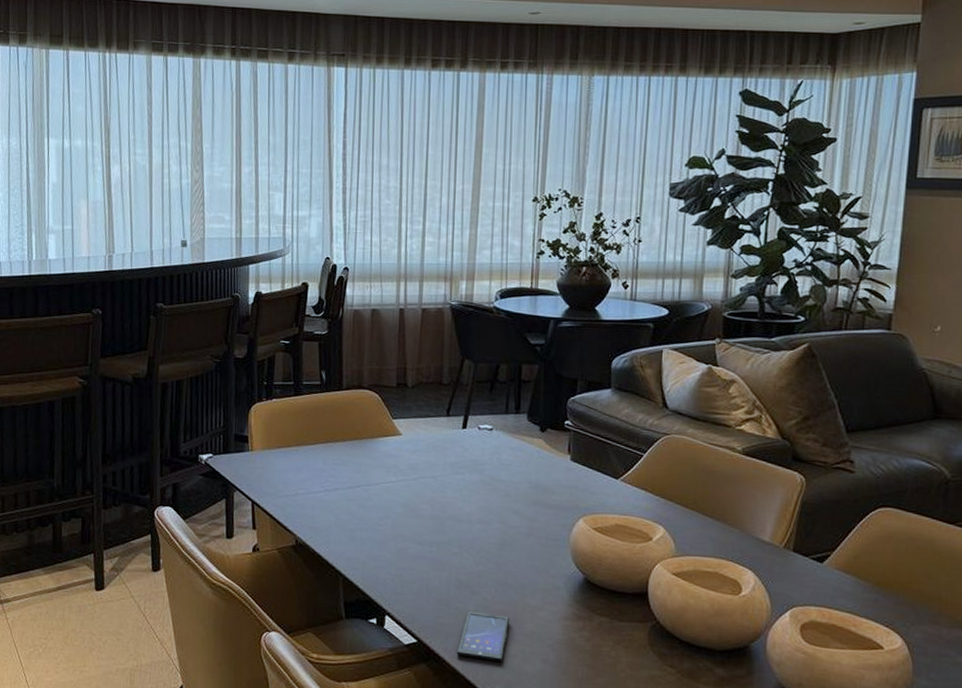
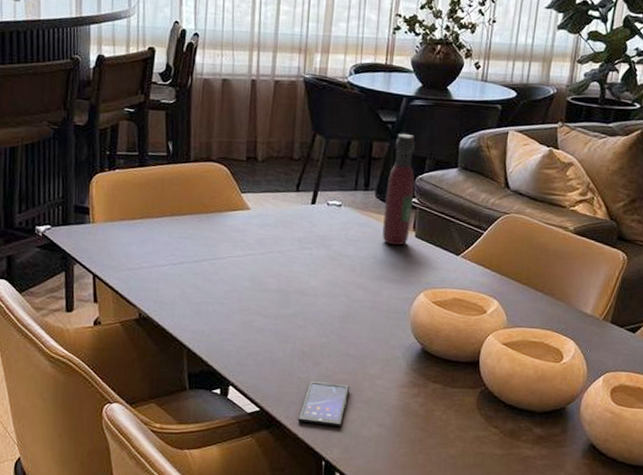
wine bottle: none [536,355,567,470] -> present [382,133,415,246]

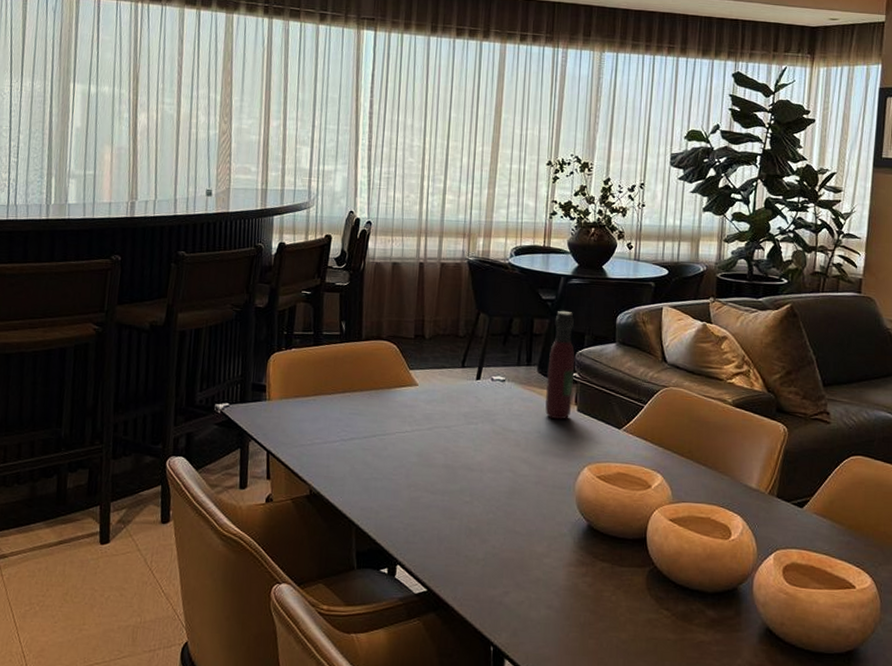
smartphone: present [297,380,350,428] -> none [465,559,517,610]

